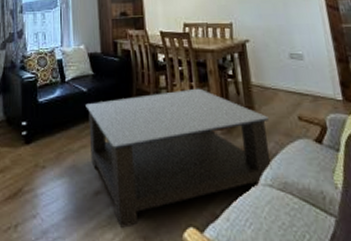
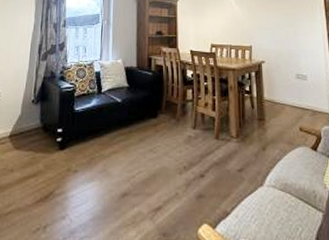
coffee table: present [85,88,272,228] -> none [119,101,276,226]

